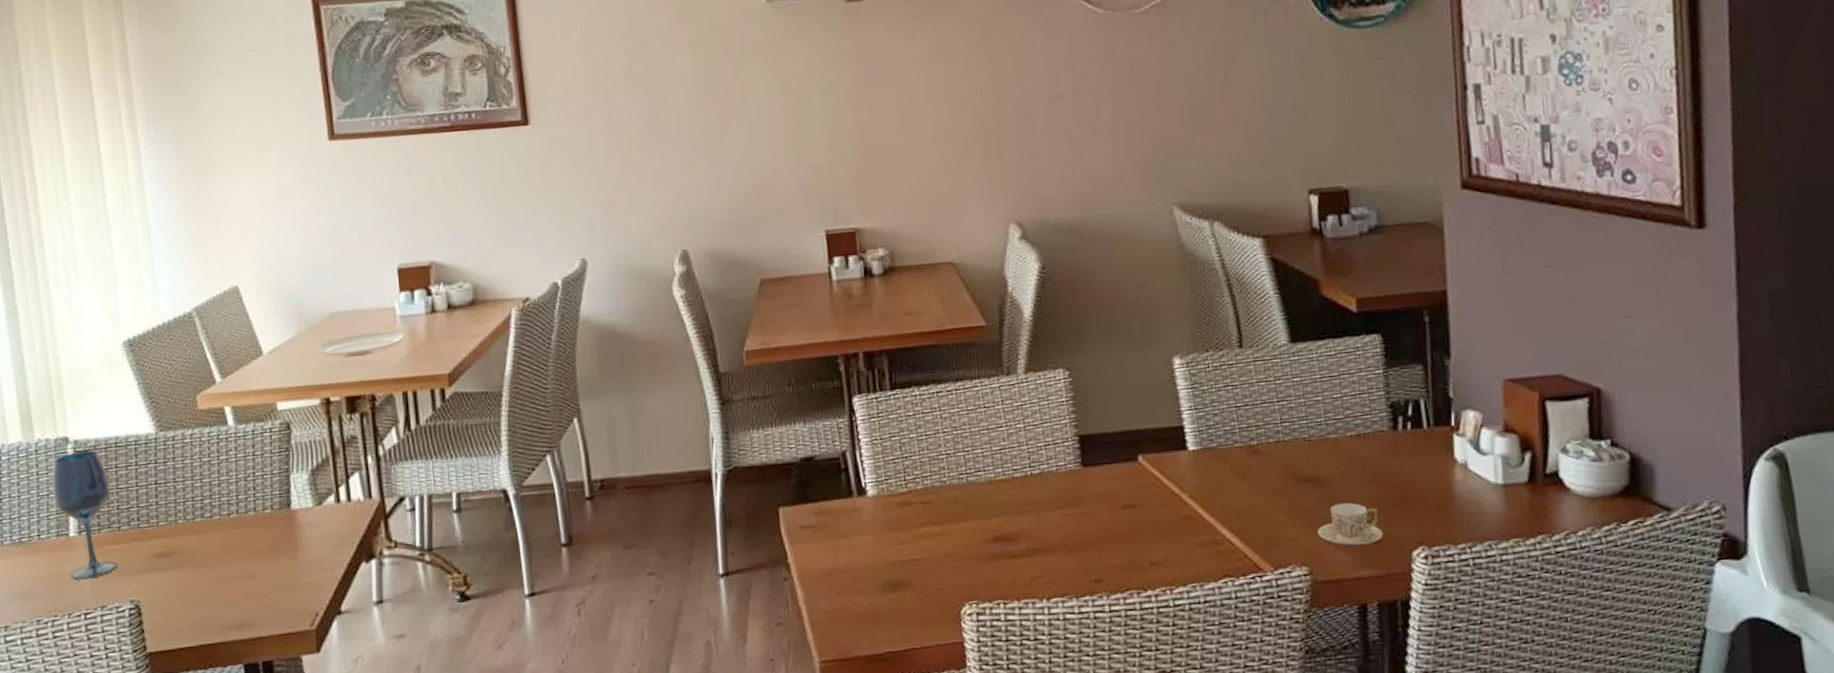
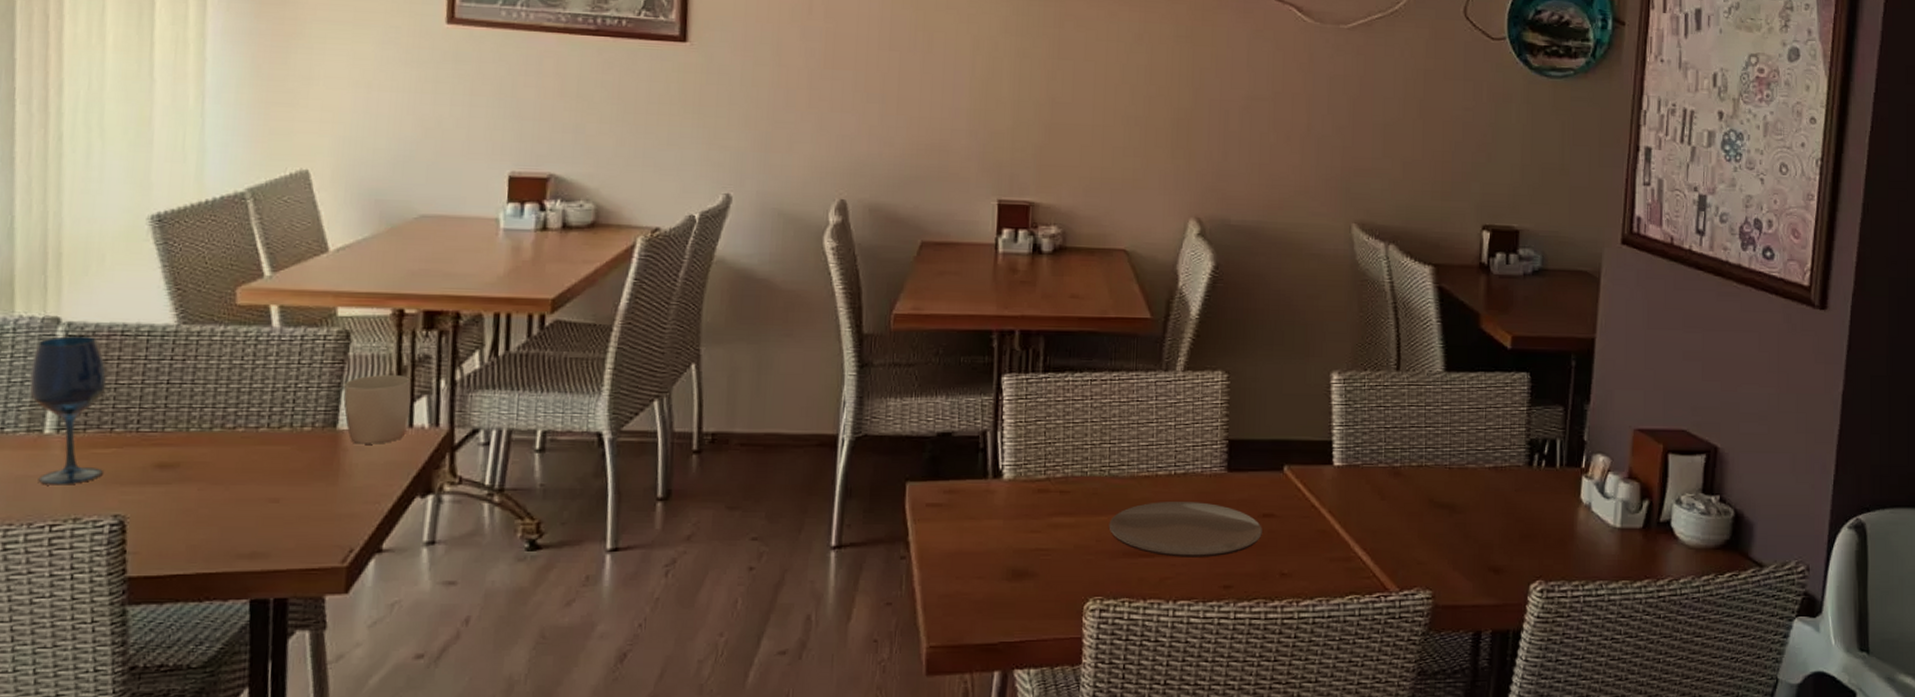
mug: none [292,456,347,521] -> present [343,375,412,444]
plate: present [315,331,406,358] -> none [395,242,508,268]
plate: none [973,499,1126,556] -> present [1108,502,1262,557]
teacup: present [1317,502,1384,547] -> none [1445,532,1506,575]

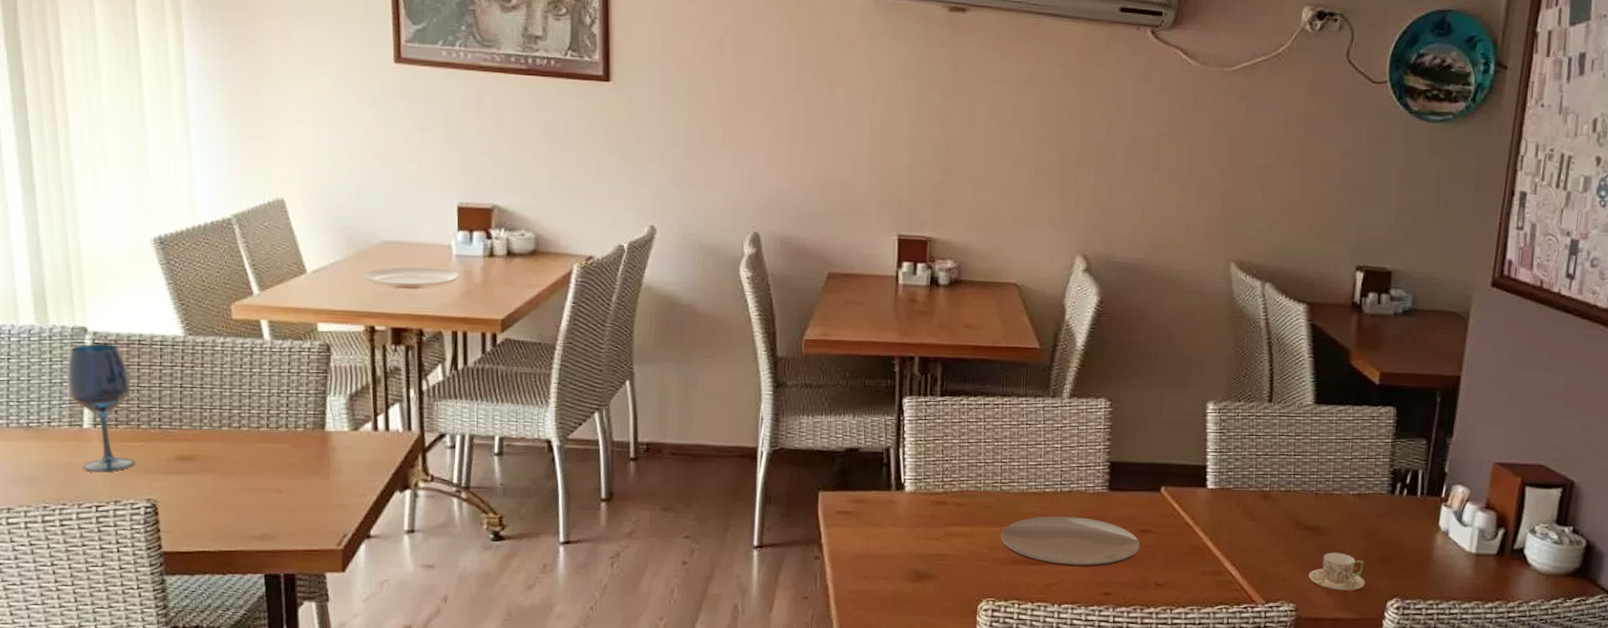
mug: present [343,375,412,444] -> none [329,384,386,445]
plate: none [395,242,508,268] -> present [363,266,461,290]
teacup: none [1445,532,1506,575] -> present [1309,552,1365,592]

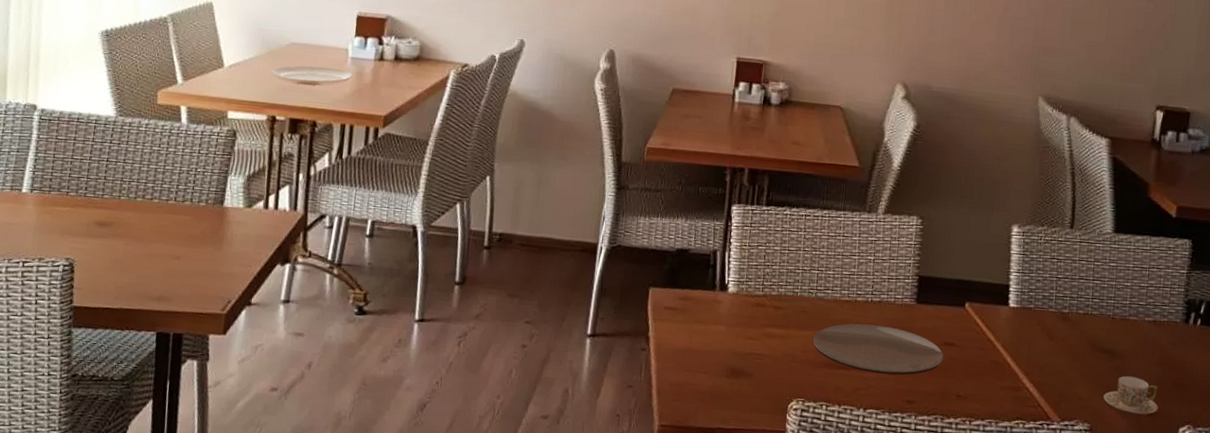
wineglass: present [67,344,135,473] -> none [14,119,66,232]

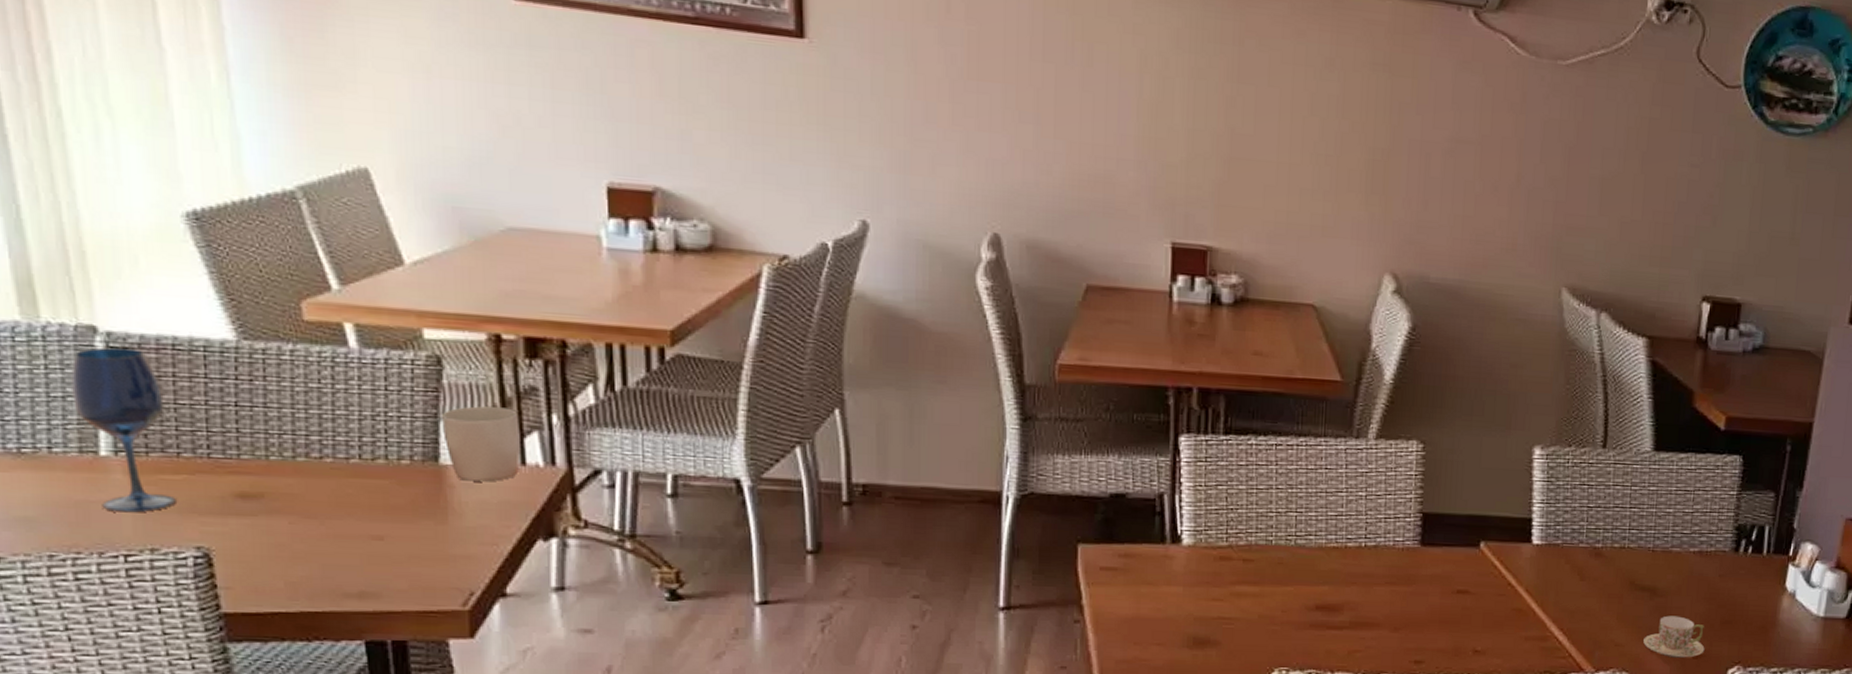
wineglass: none [14,119,66,232] -> present [71,347,176,513]
mug: none [229,166,278,221] -> present [442,406,521,482]
plate: present [271,65,354,86] -> none [482,260,615,290]
plate: present [813,323,944,375] -> none [1295,574,1456,632]

